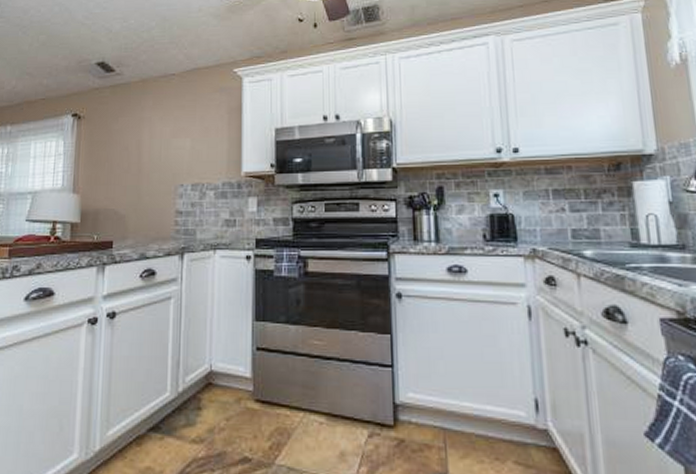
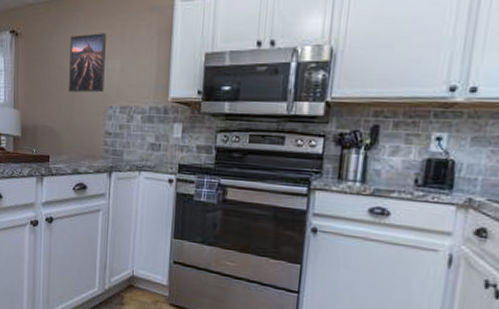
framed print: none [136,113,175,172] -> present [69,33,106,93]

